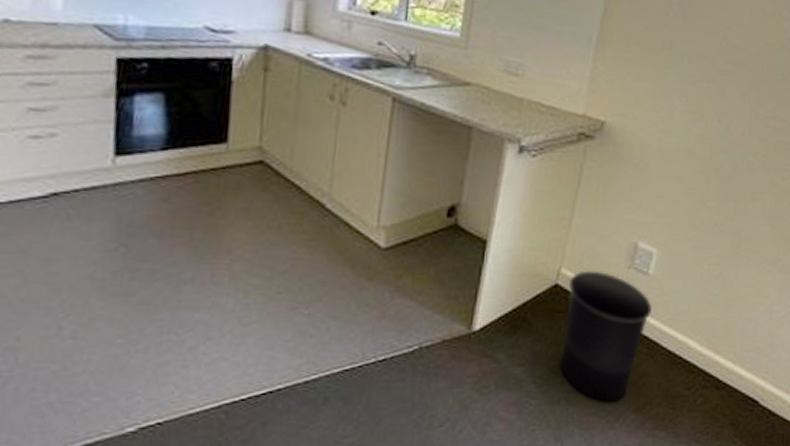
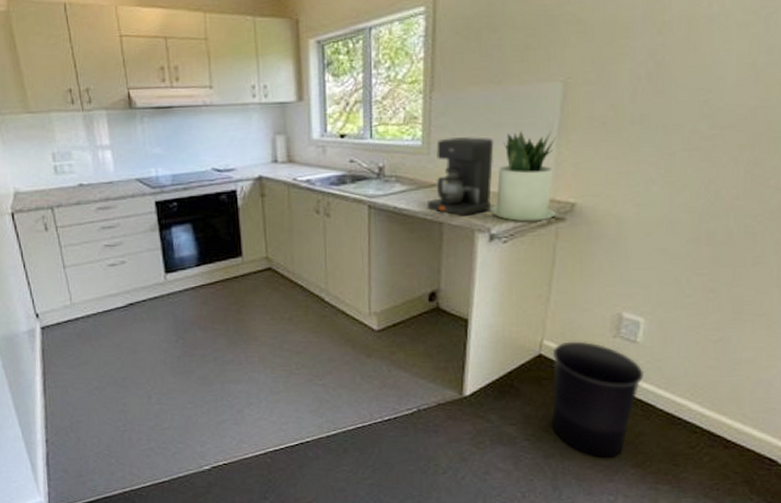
coffee maker: none [457,33,534,124] -> present [426,137,494,218]
planter: none [523,38,594,138] -> present [491,131,557,222]

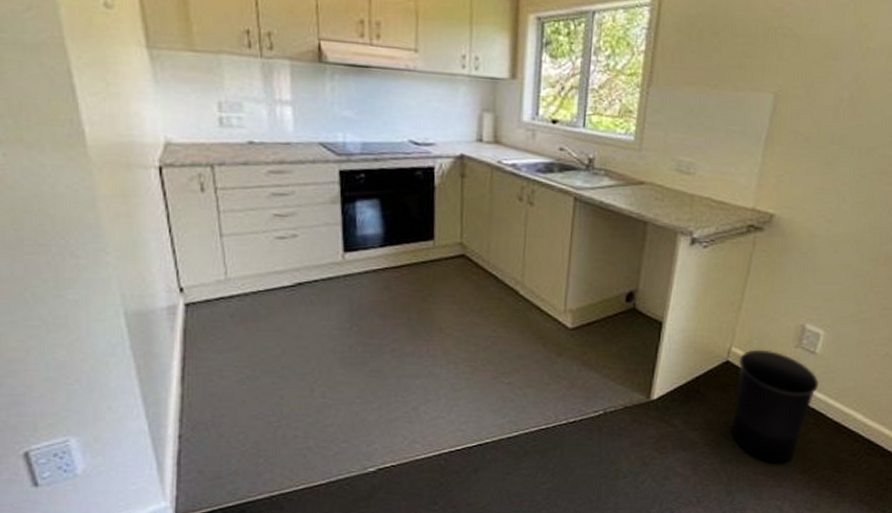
coffee maker: present [426,137,494,218] -> none [633,136,705,218]
planter: present [491,131,557,222] -> none [695,137,763,230]

